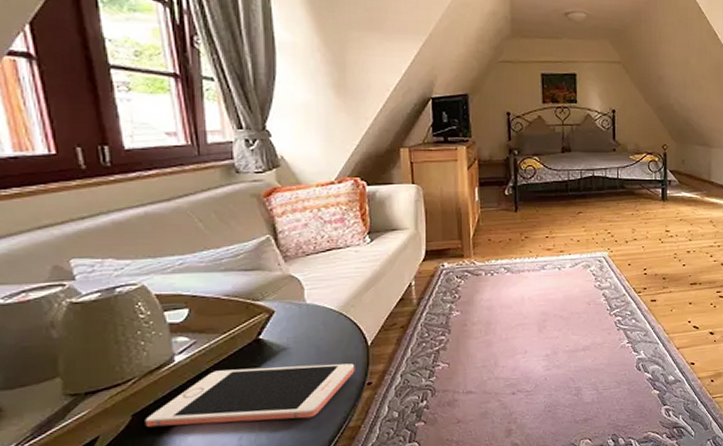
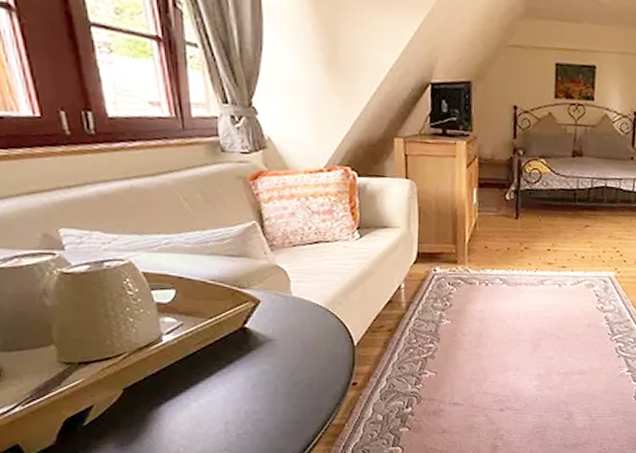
cell phone: present [145,363,355,428] -> none [135,355,340,411]

